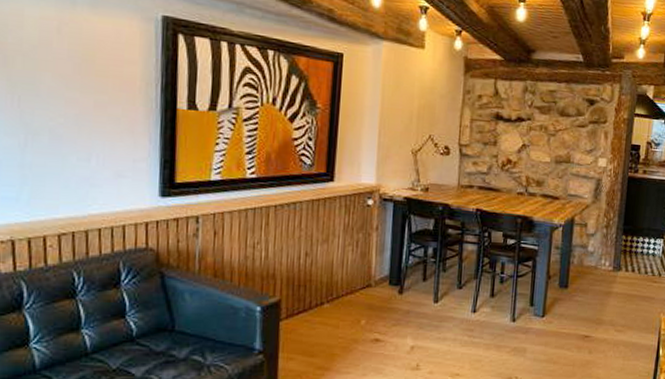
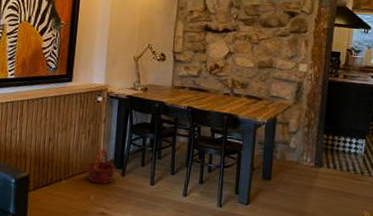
basket: none [354,264,392,306] -> present [86,149,116,184]

